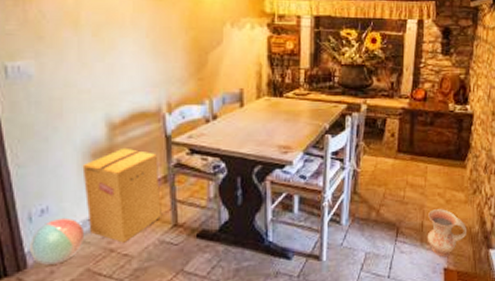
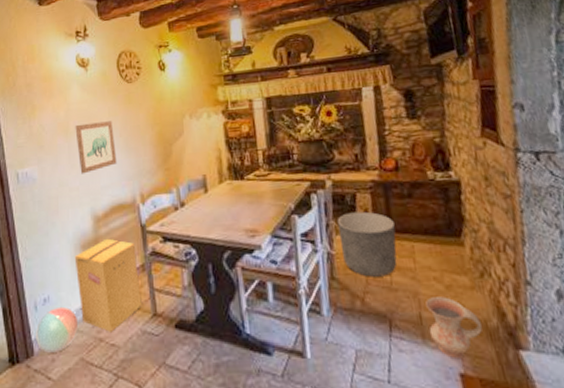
wall art: none [88,16,141,75] -> present [75,121,117,174]
planter: none [366,135,415,192] -> present [337,211,397,277]

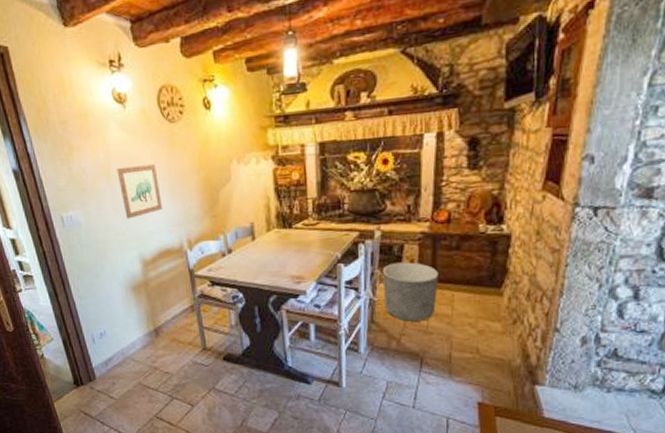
ball: present [35,306,77,353] -> none [95,340,134,377]
cardboard box: present [74,238,142,332] -> none [126,281,192,362]
ceramic jug: present [425,297,483,358] -> none [456,340,506,390]

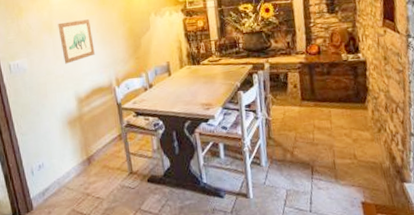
planter: present [382,262,438,322] -> none [273,86,318,136]

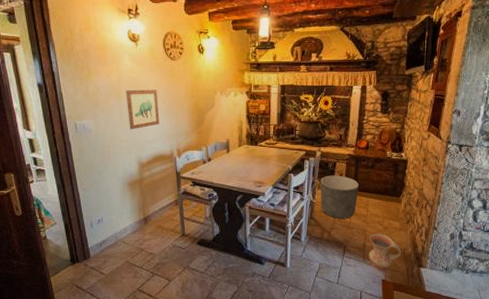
planter: none [273,86,318,136] -> present [320,175,359,219]
ceramic jug: none [338,147,379,191] -> present [368,234,402,271]

